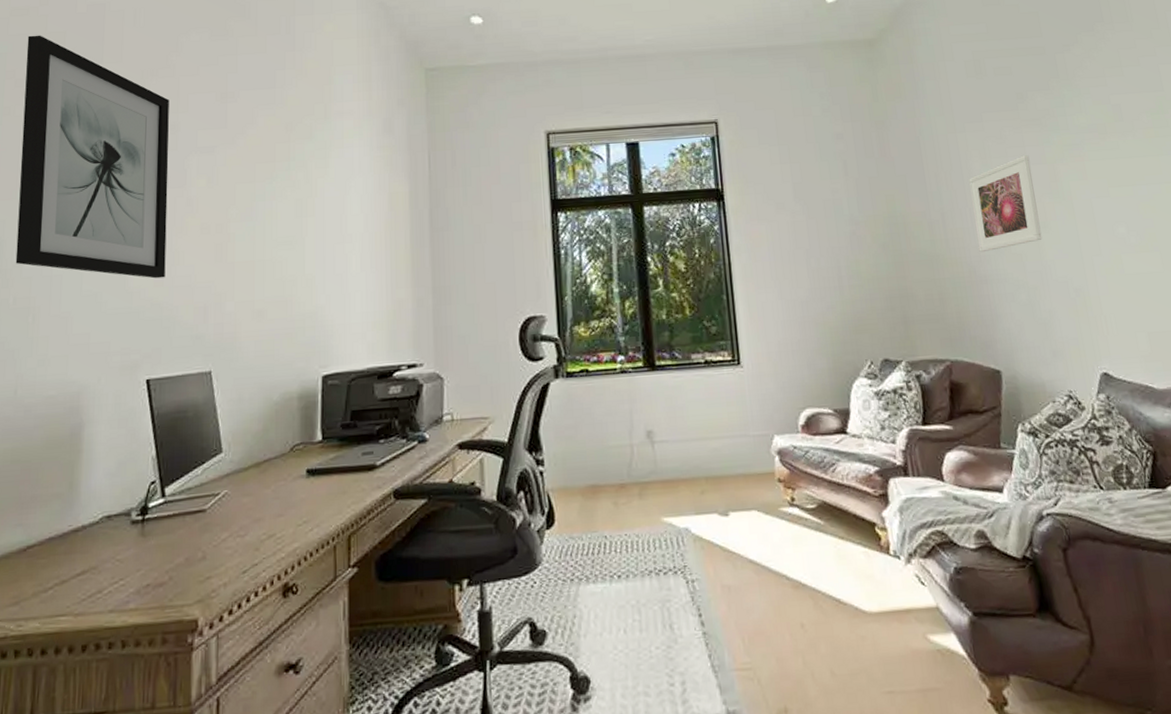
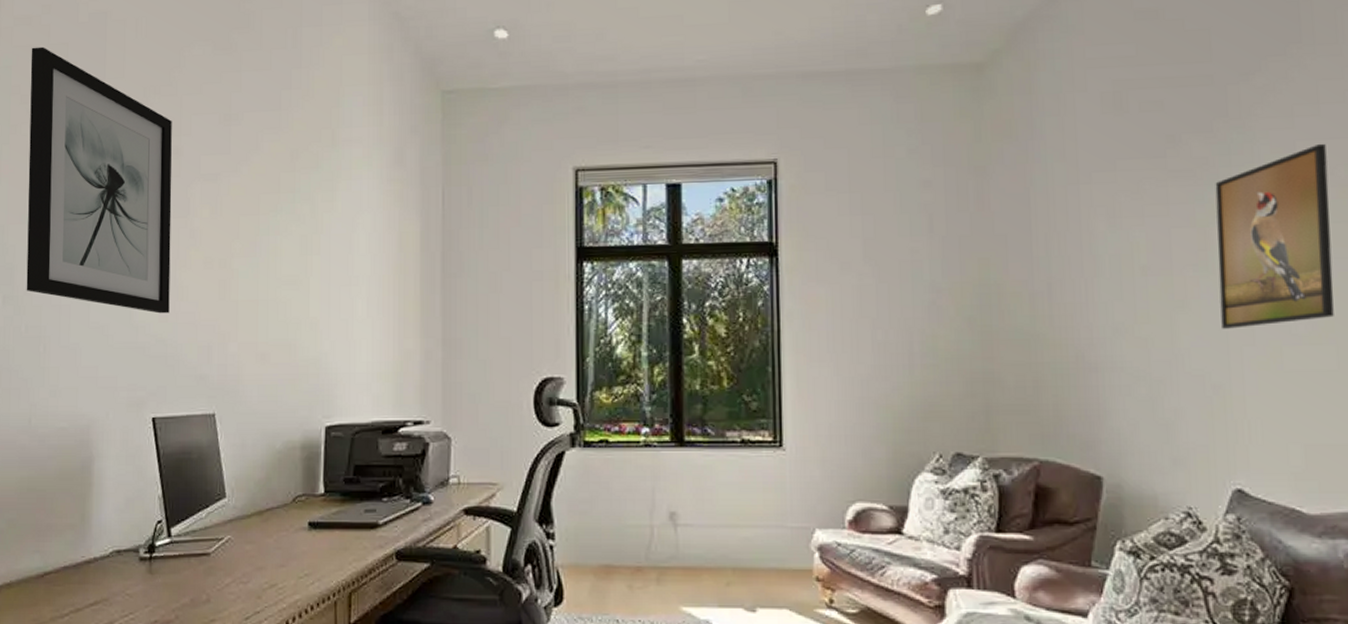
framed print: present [969,155,1042,253] -> none [1089,215,1177,334]
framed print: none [1056,96,1155,243] -> present [1215,143,1334,329]

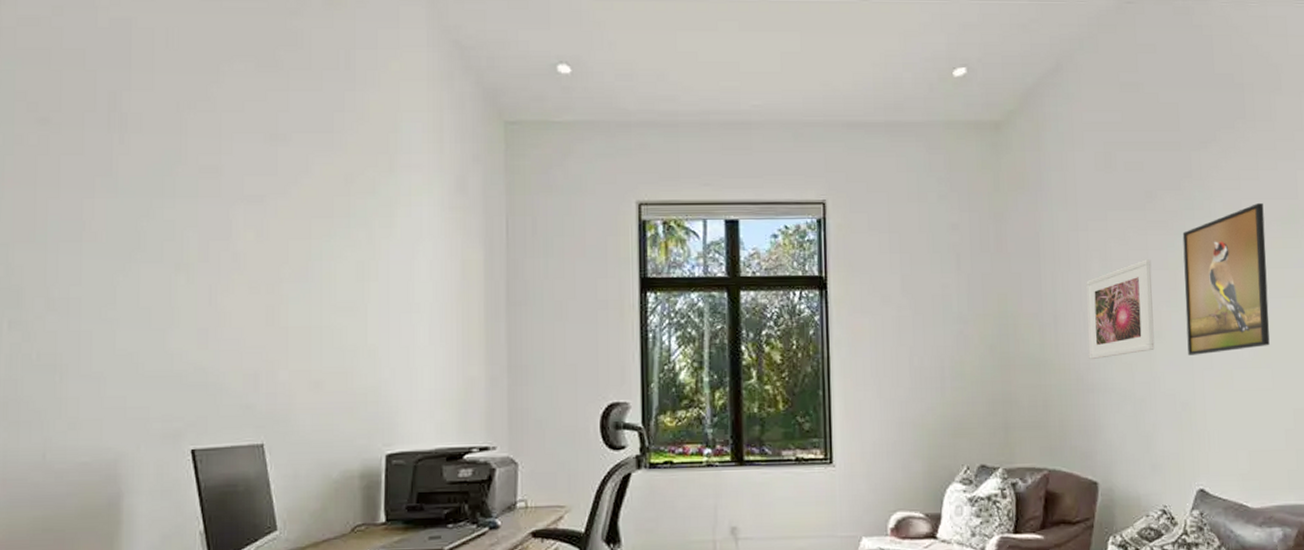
wall art: present [26,46,172,314] -> none [37,51,211,340]
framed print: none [1089,215,1177,334] -> present [1086,259,1155,360]

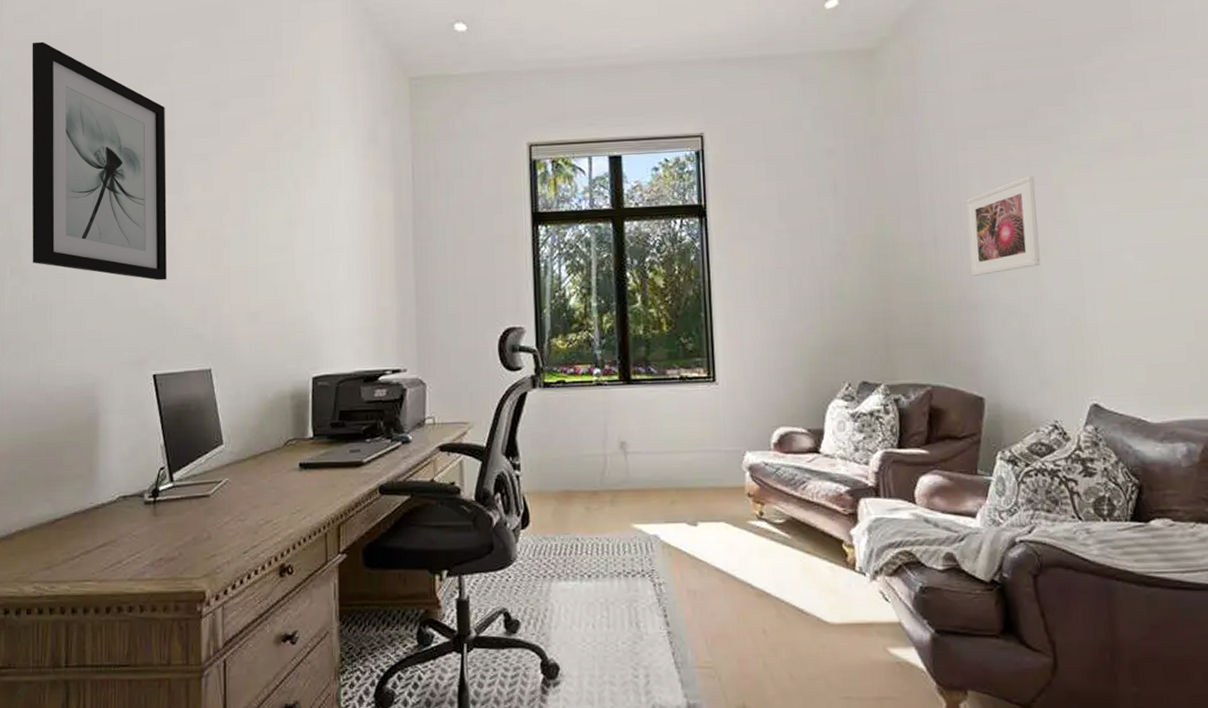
wall art: none [37,51,211,340] -> present [31,41,167,281]
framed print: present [1182,202,1270,355] -> none [1067,113,1166,270]

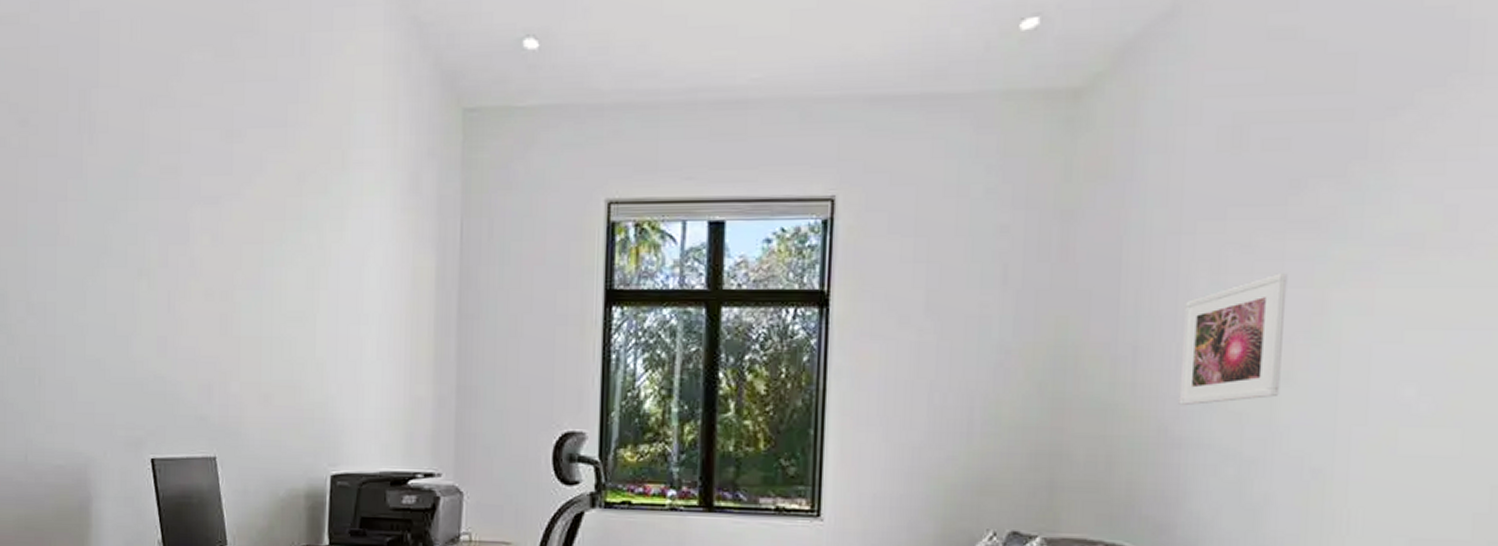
wall art: present [31,41,167,281] -> none [19,49,171,348]

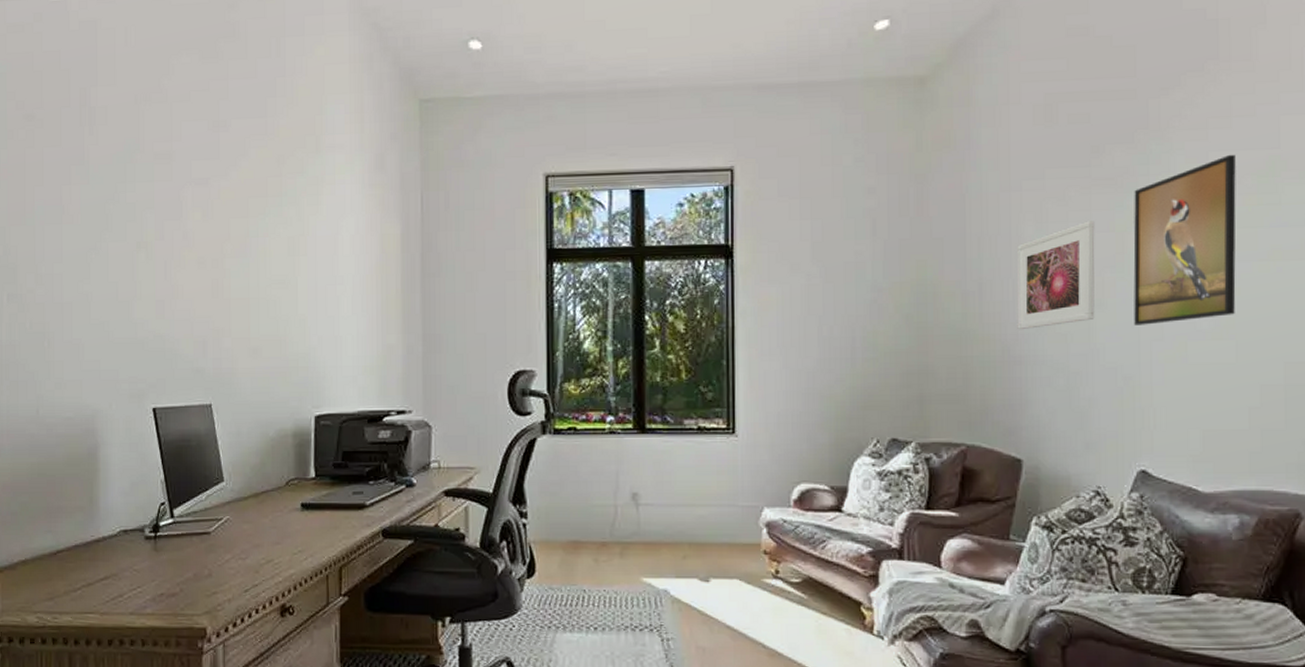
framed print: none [1330,193,1480,406] -> present [1133,154,1236,325]

